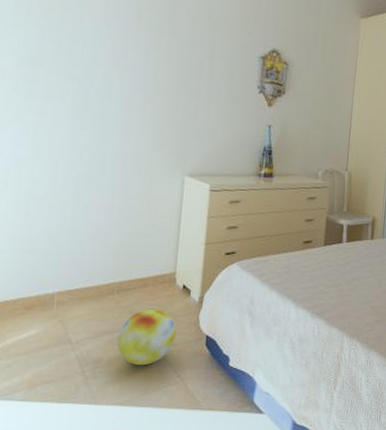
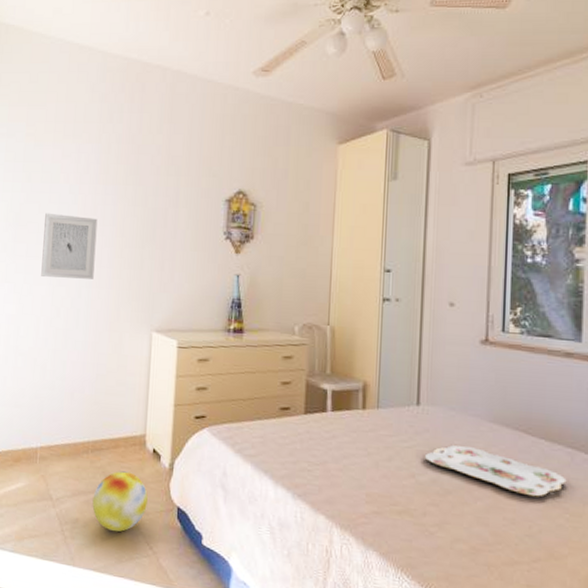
wall art: none [60,53,128,124] -> present [41,212,98,279]

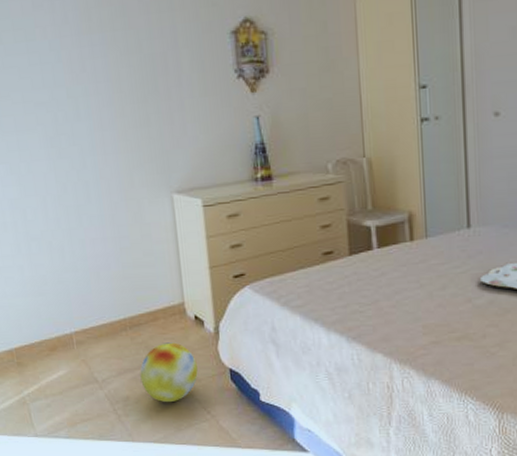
wall art: present [41,212,98,279] -> none [27,75,97,151]

